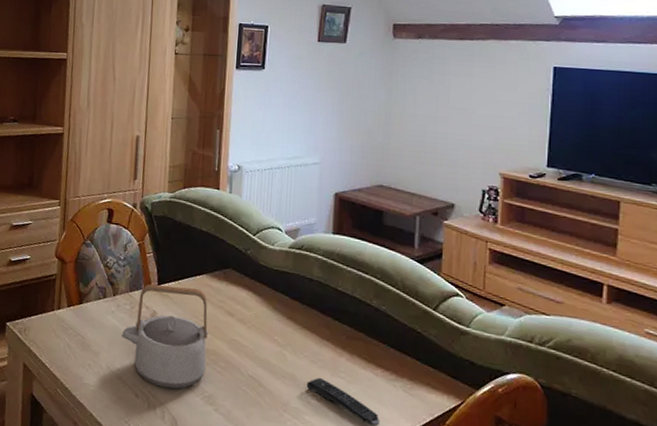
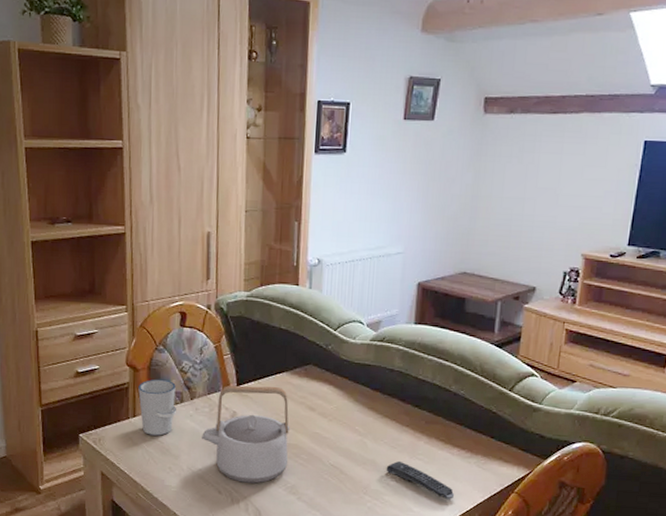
cup: none [64,272,100,331] -> present [138,379,176,436]

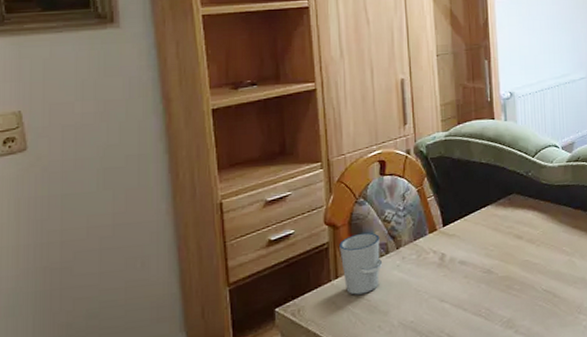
teapot: present [202,385,290,484] -> none [411,220,501,327]

